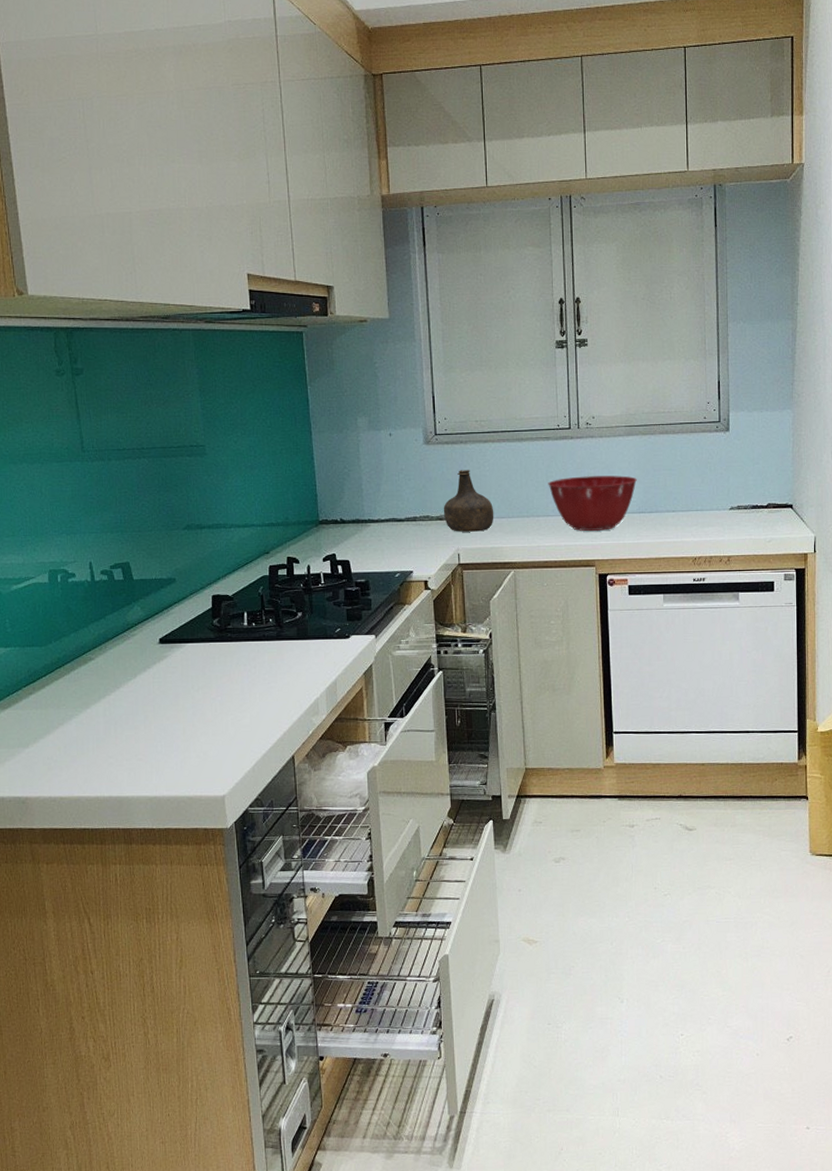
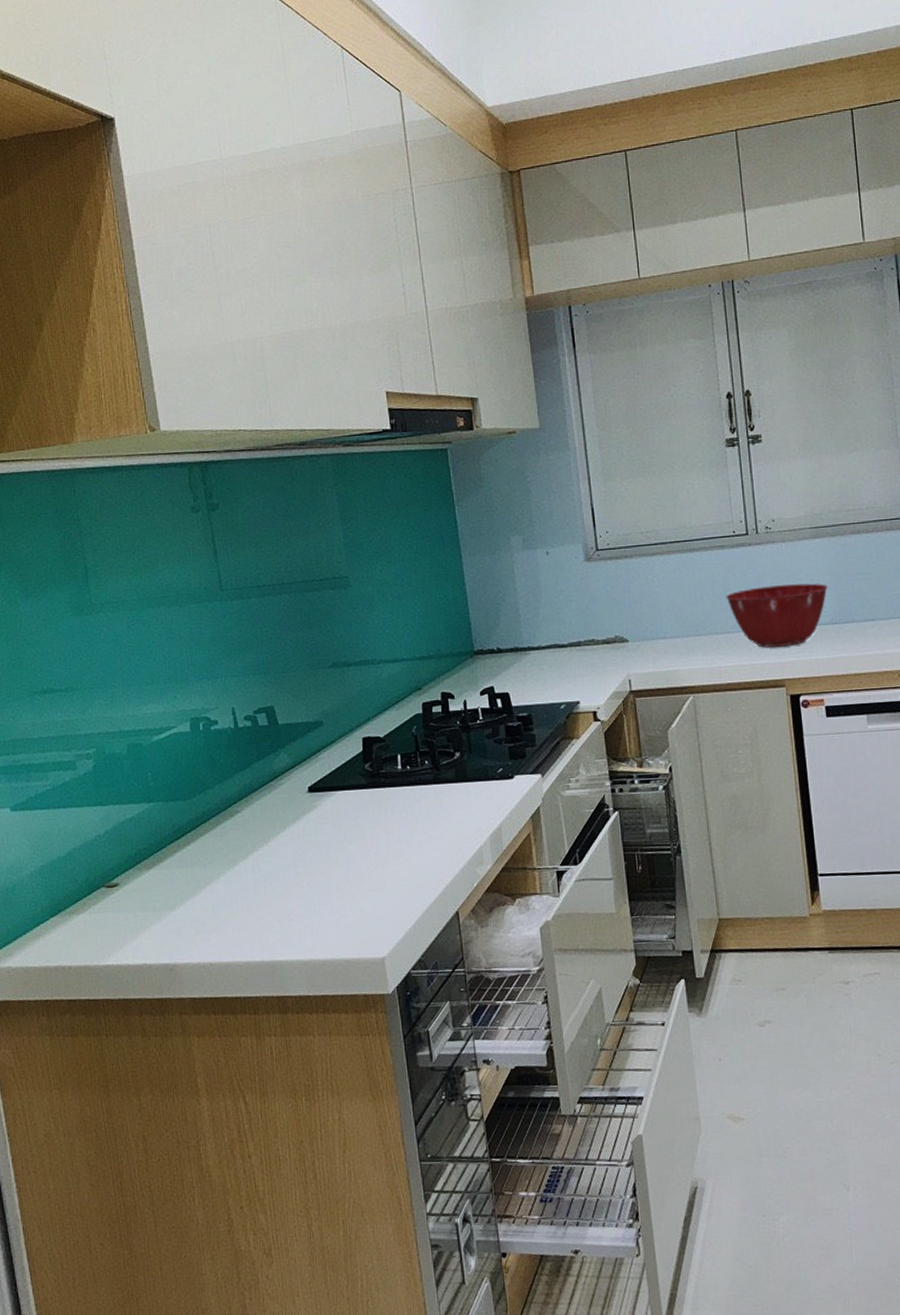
bottle: present [443,470,494,532] -> none [609,586,668,656]

